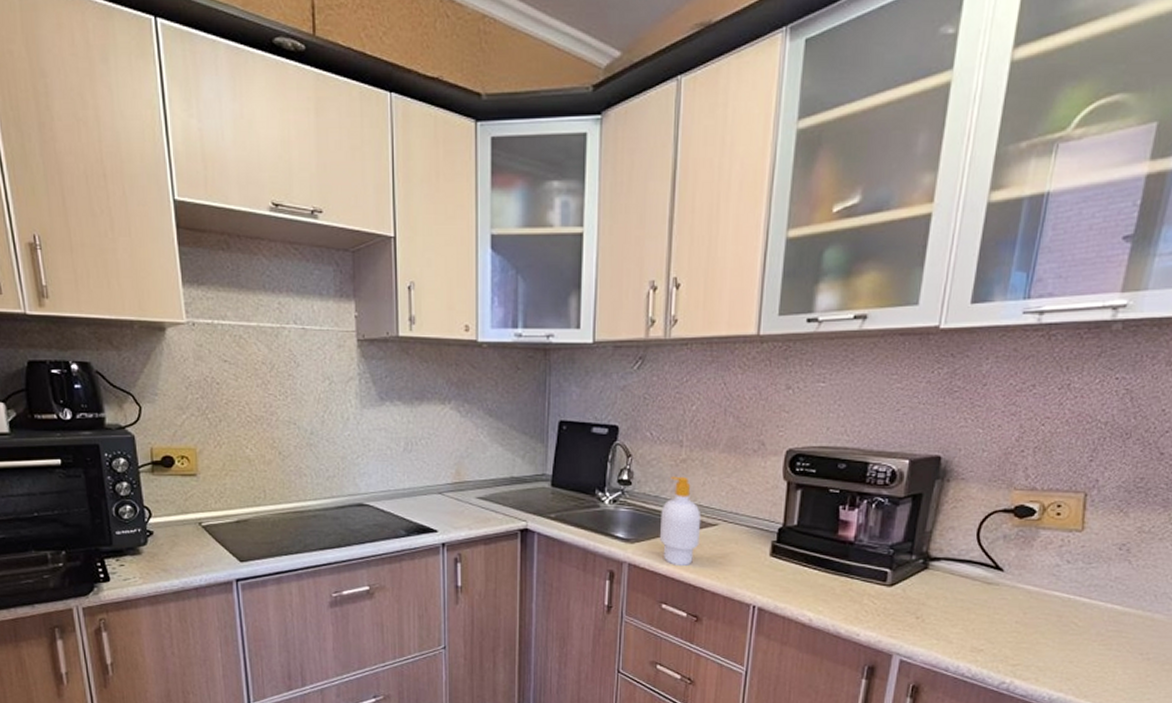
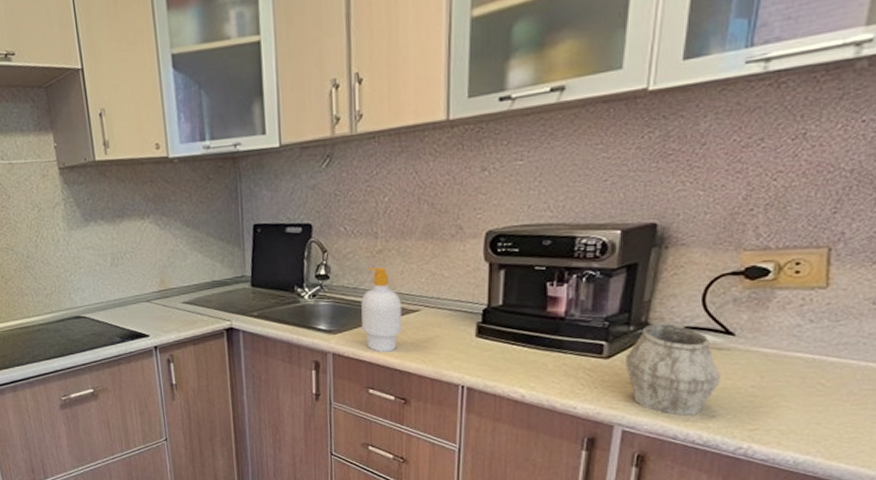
mug: none [905,556,990,648] -> present [624,324,721,416]

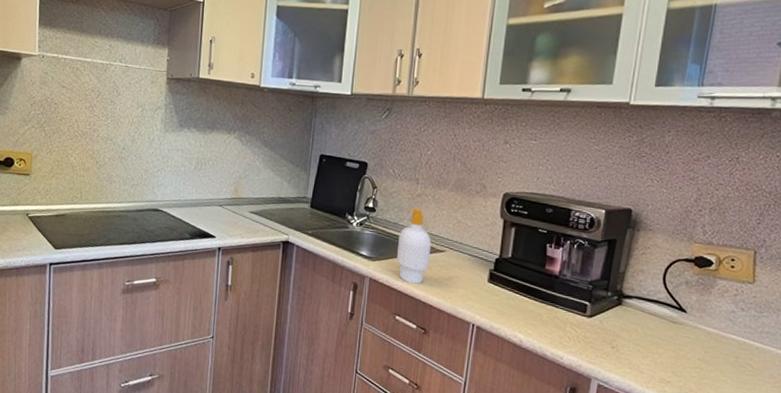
mug: present [624,324,721,416] -> none [602,293,676,379]

